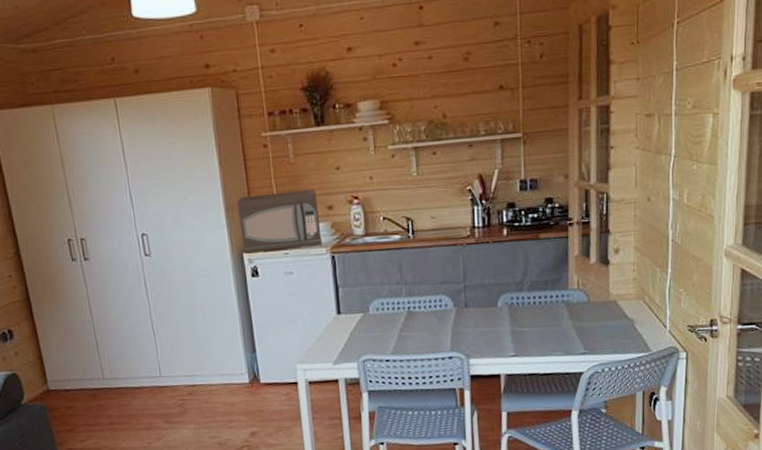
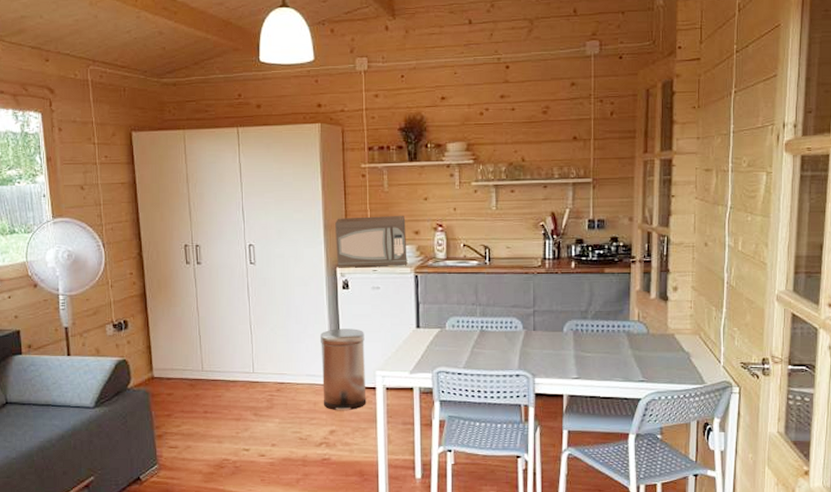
pedal bin: none [230,320,288,411] -> present [319,328,367,411]

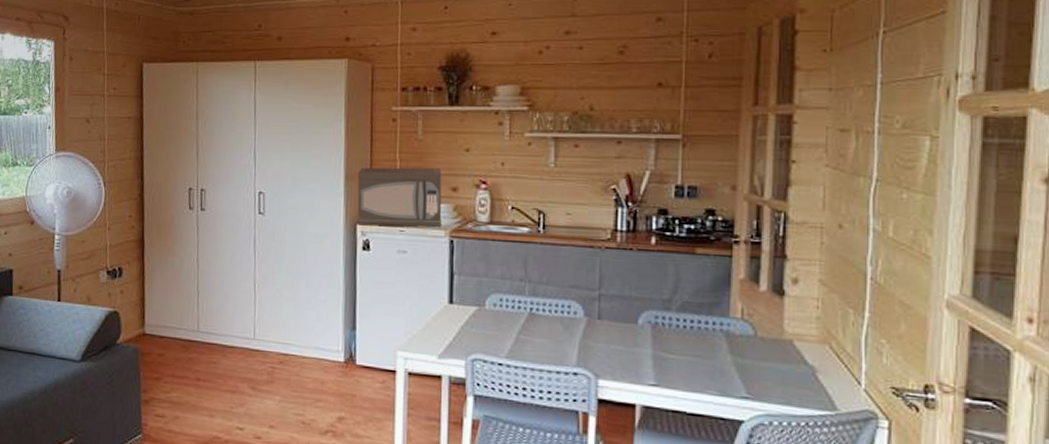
pedal bin: present [319,328,367,411] -> none [332,296,386,396]

